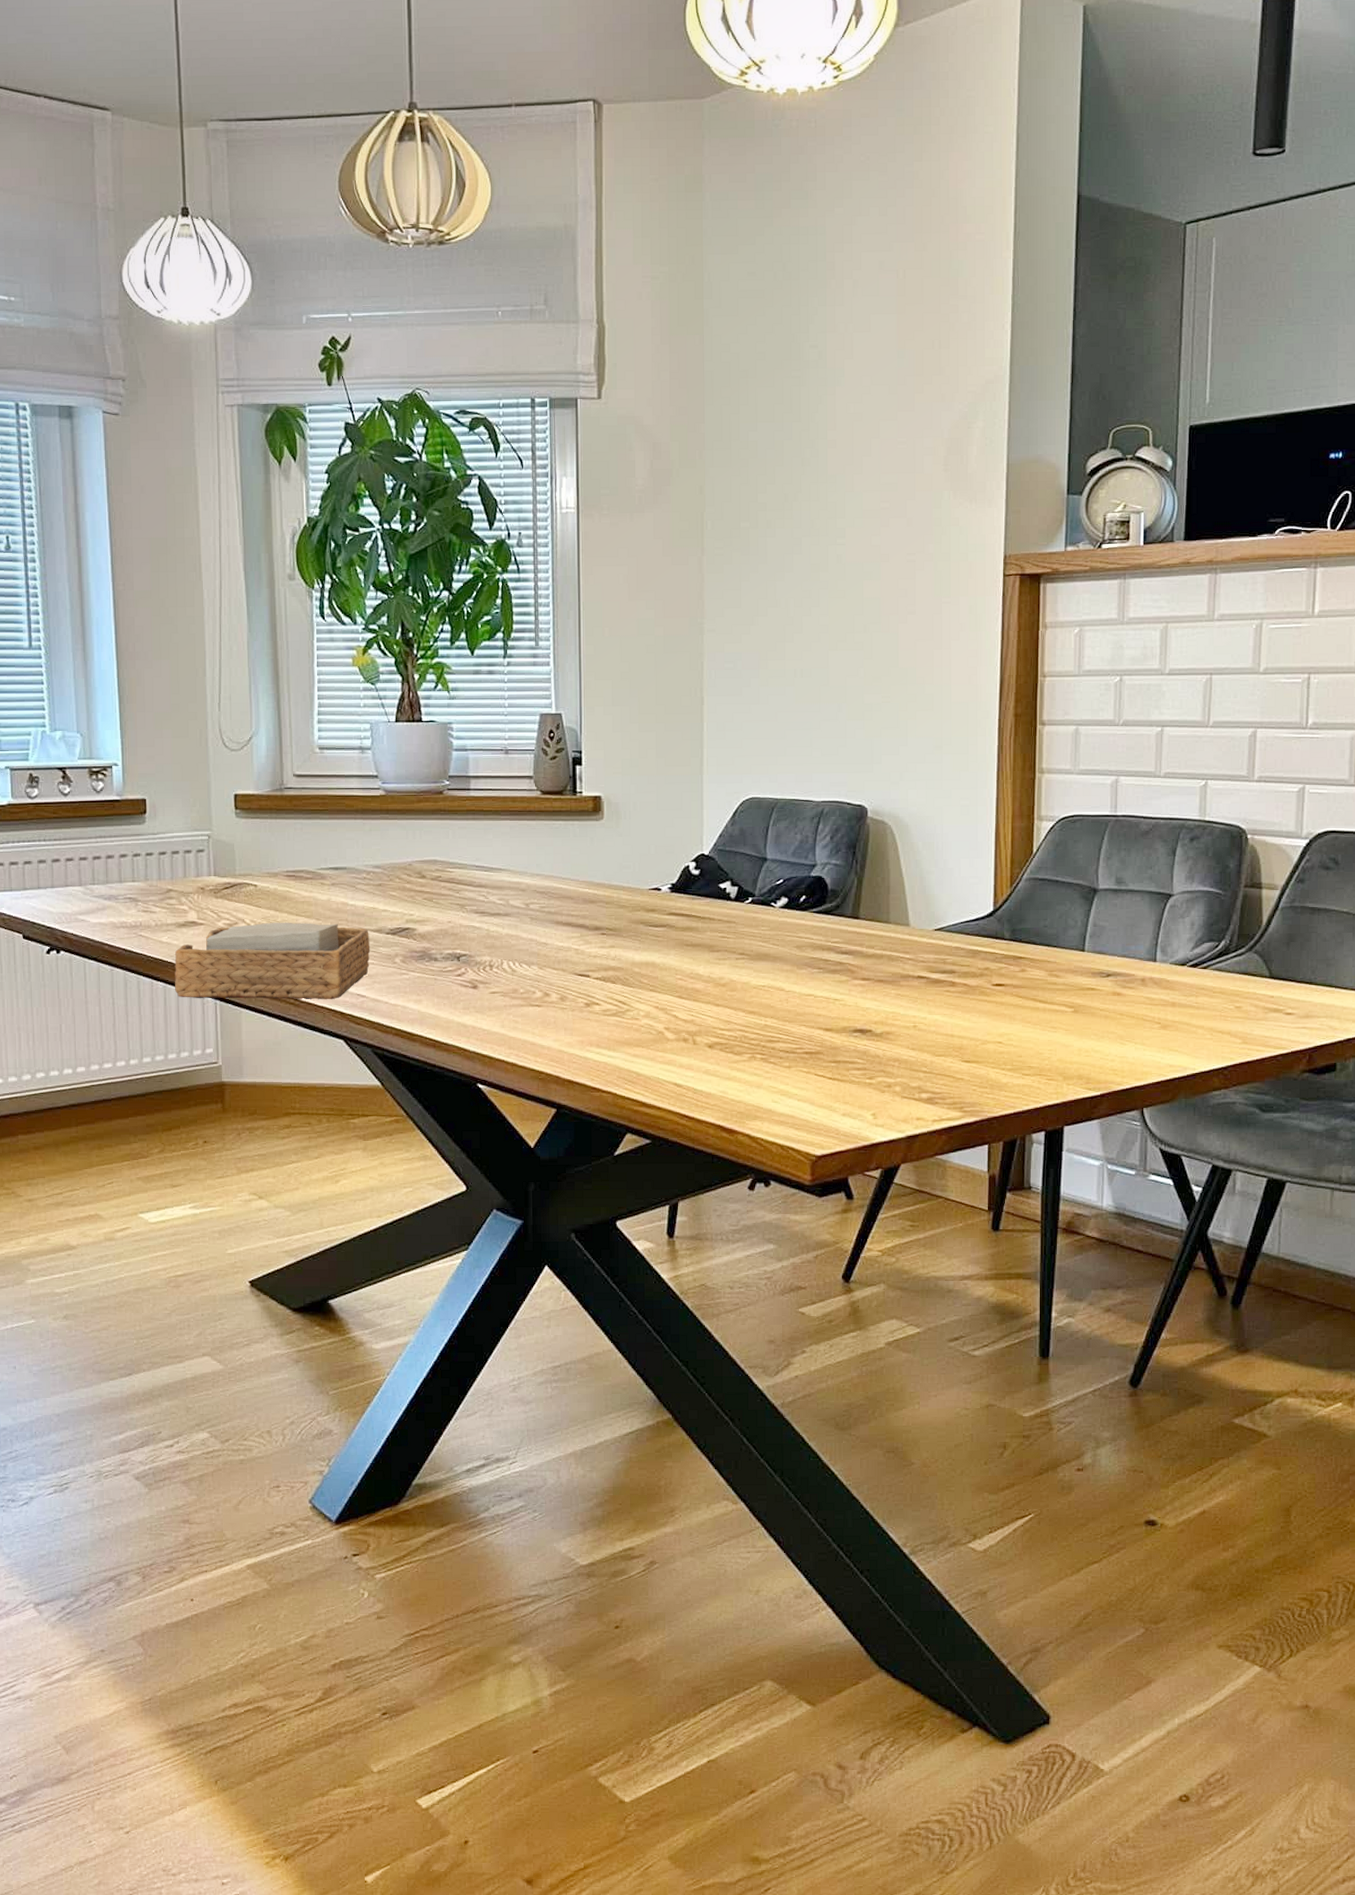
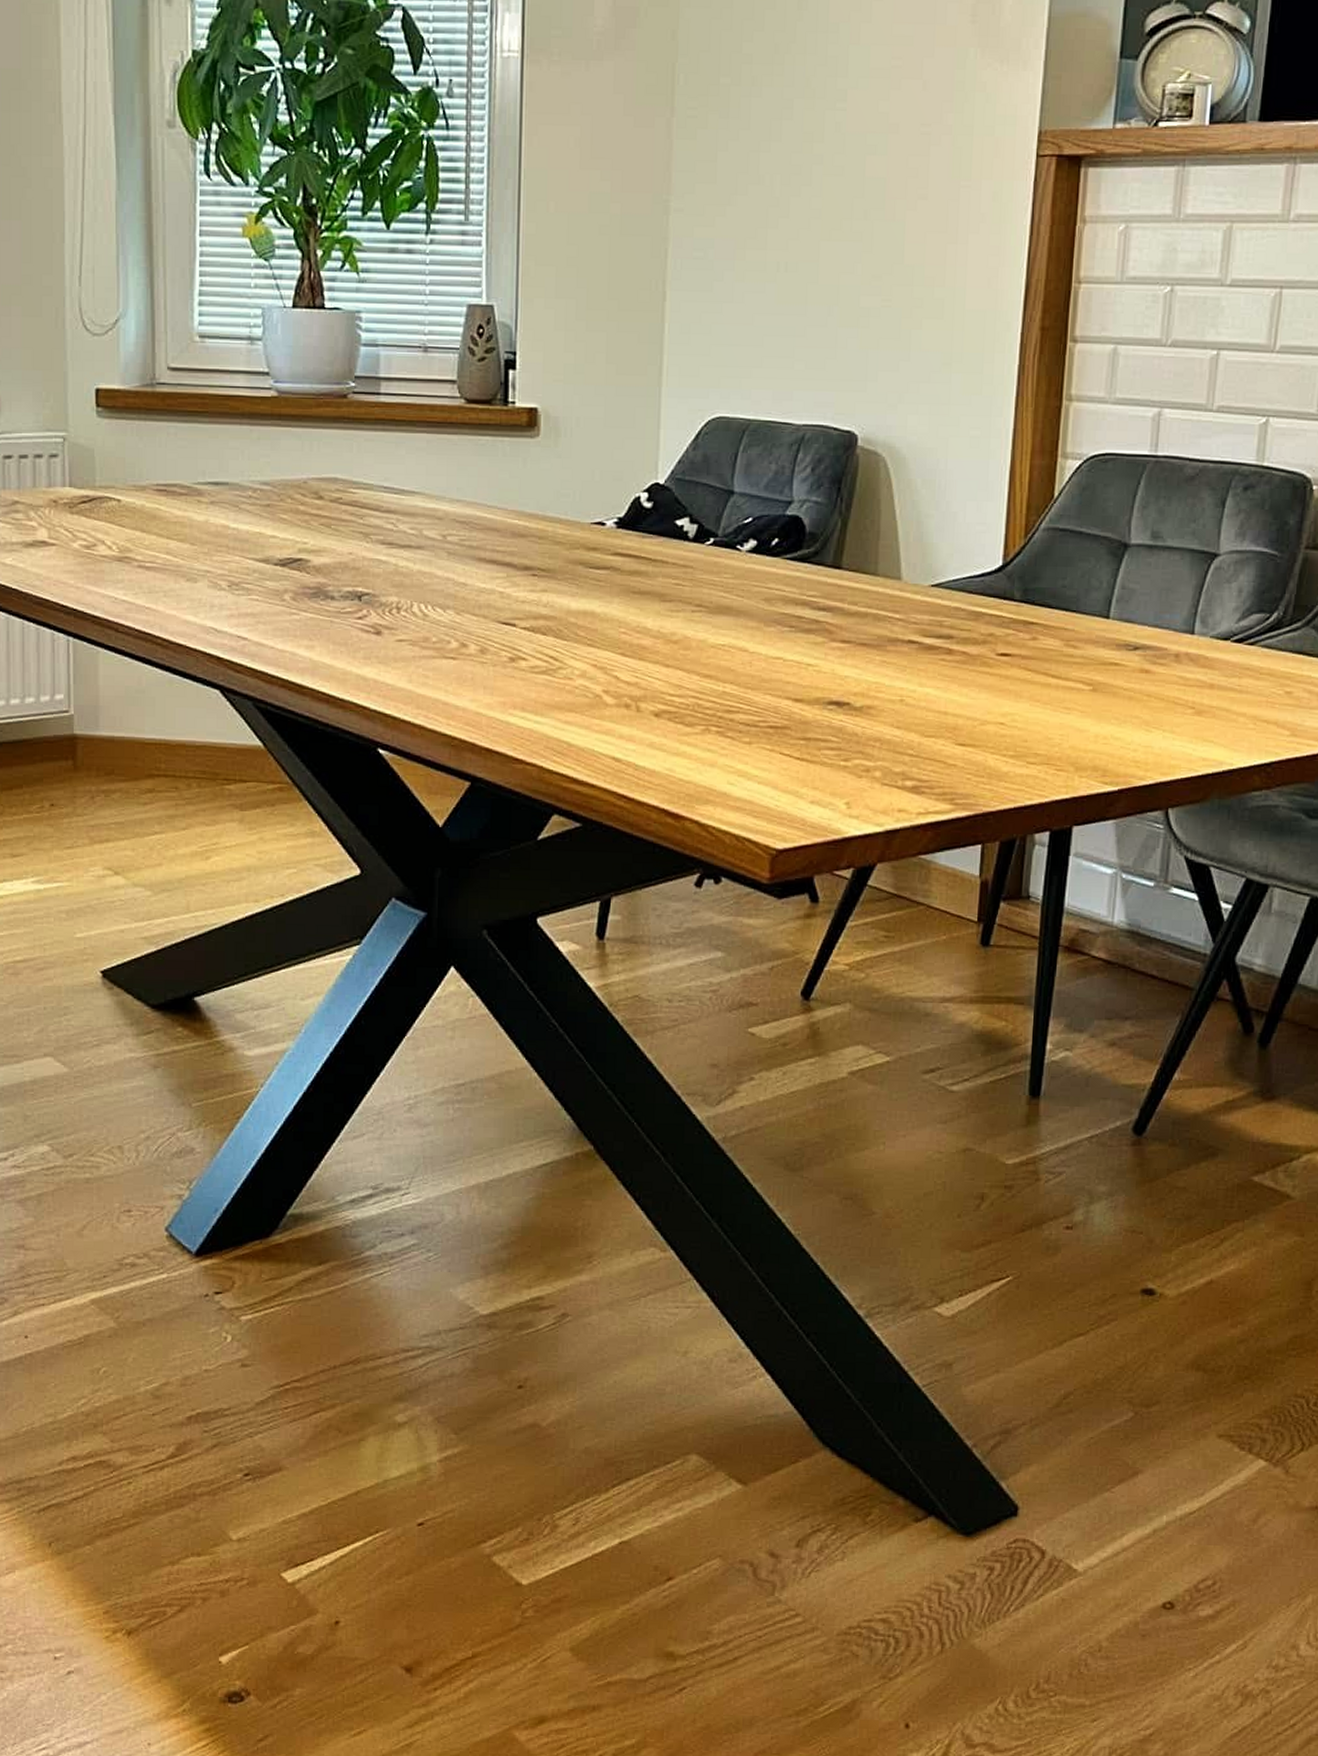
napkin holder: present [174,922,371,1000] -> none [20,545,255,642]

